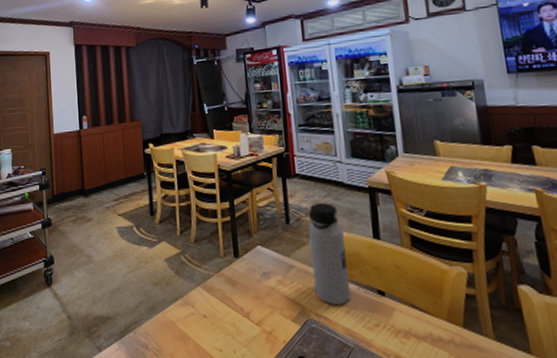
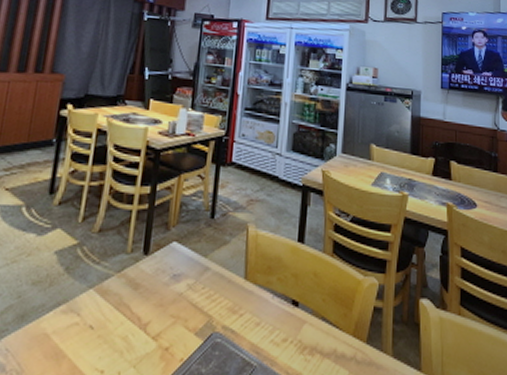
water bottle: present [308,203,351,305] -> none [227,198,269,315]

